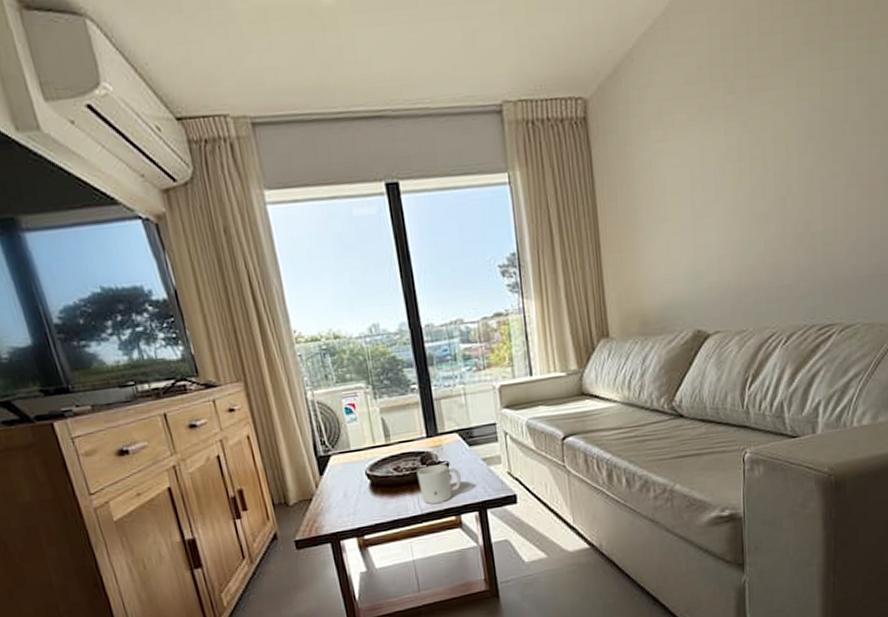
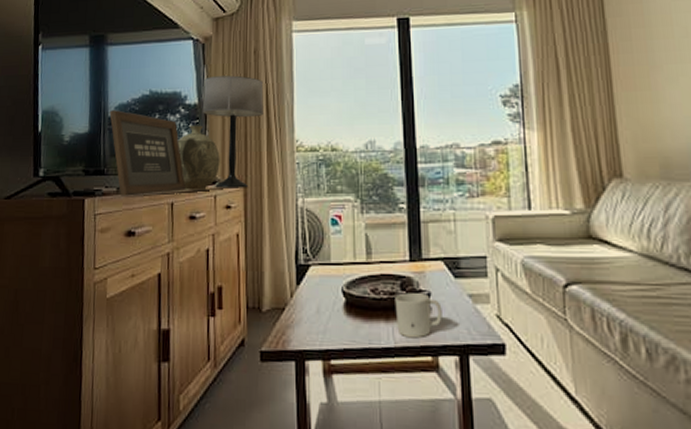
picture frame: none [53,314,177,414] -> present [109,110,186,196]
decorative vase: none [154,323,212,400] -> present [178,125,220,192]
table lamp: none [169,261,251,393] -> present [202,75,264,188]

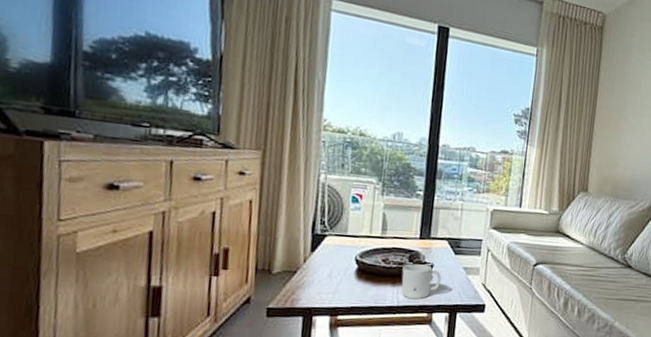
picture frame: present [109,110,186,196] -> none [84,43,191,151]
decorative vase: present [178,125,220,192] -> none [182,82,236,154]
table lamp: present [202,75,264,188] -> none [216,34,294,158]

